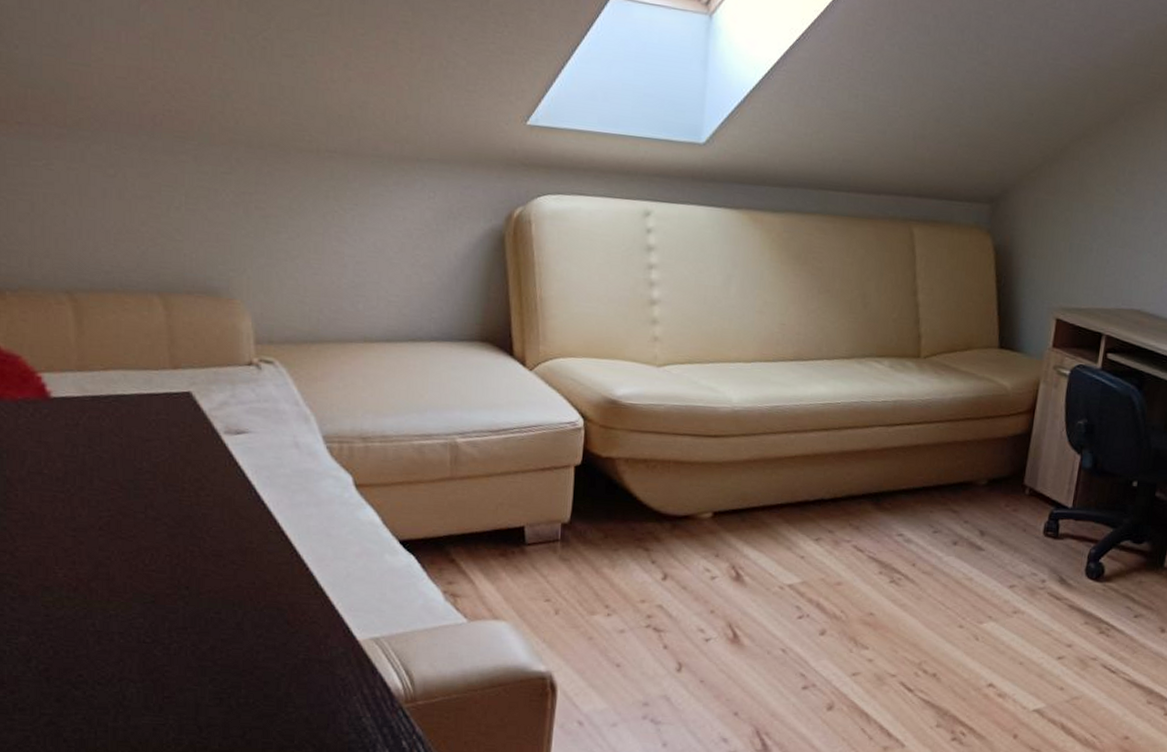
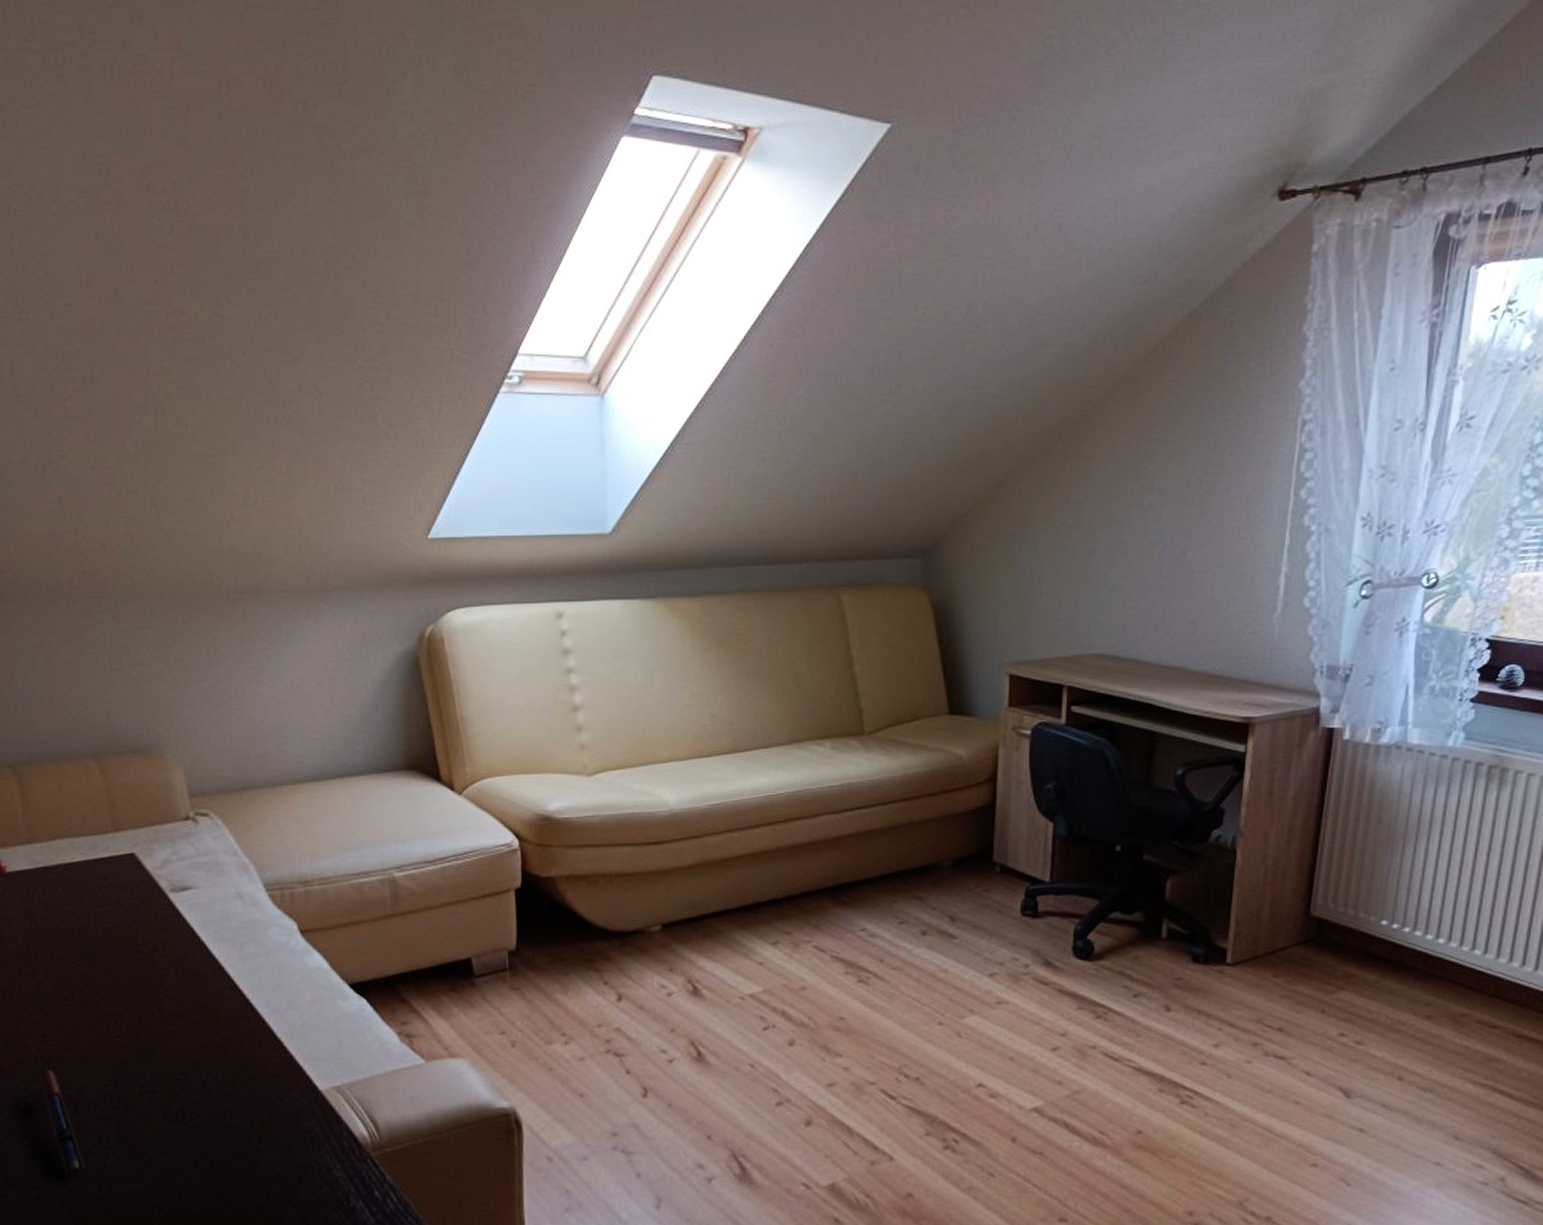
pen: none [63,597,102,702] -> present [39,1070,84,1173]

